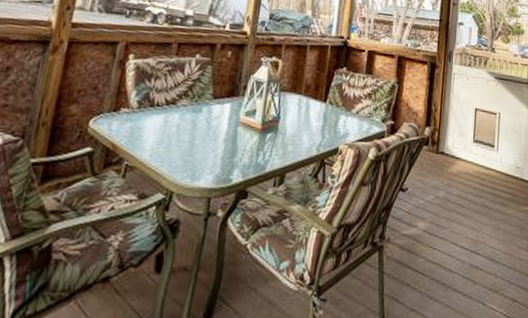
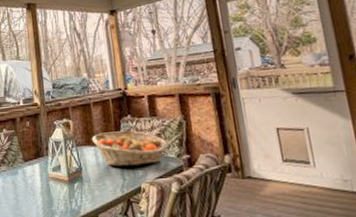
fruit basket: none [298,81,377,125] -> present [91,130,169,167]

